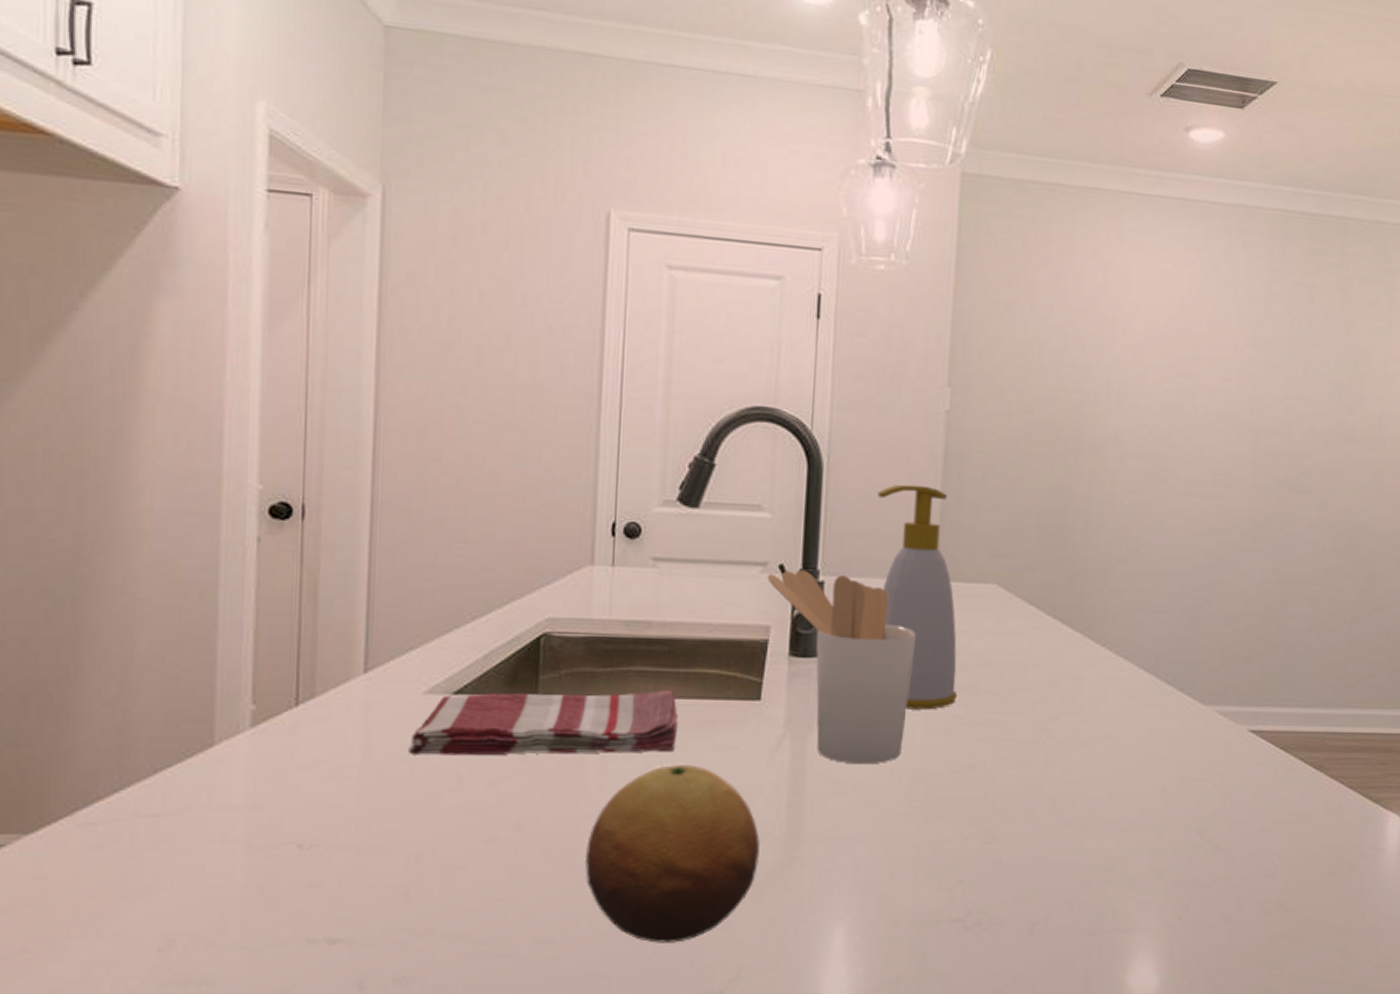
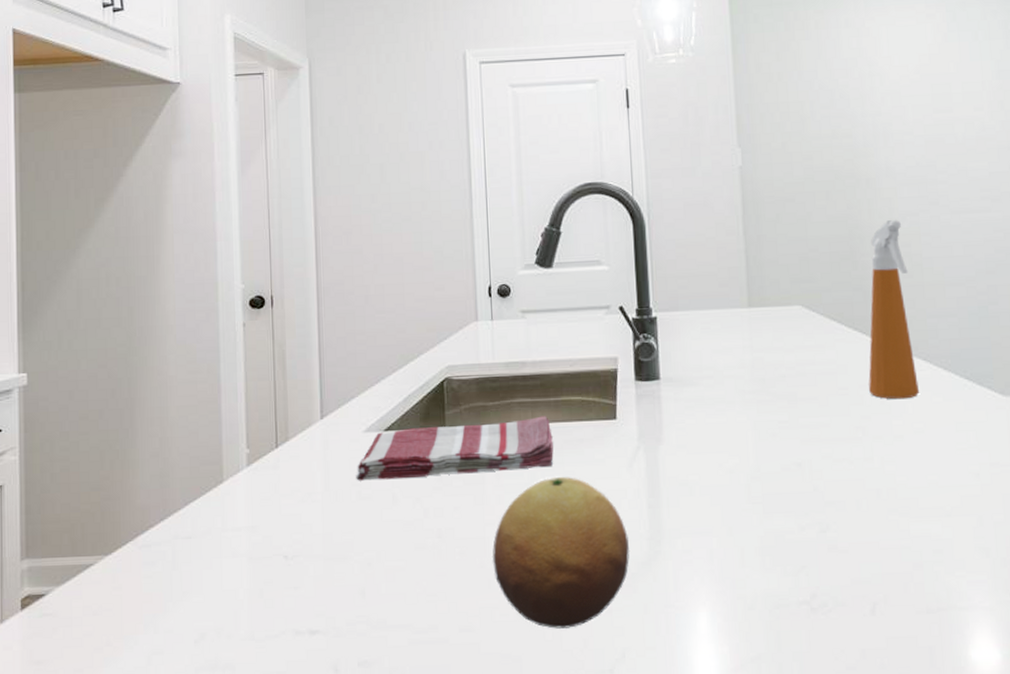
utensil holder: present [767,570,915,765] -> none [610,309,738,469]
soap bottle: present [876,484,958,710] -> none [690,230,780,419]
spray bottle: none [1059,496,1122,701] -> present [868,220,919,400]

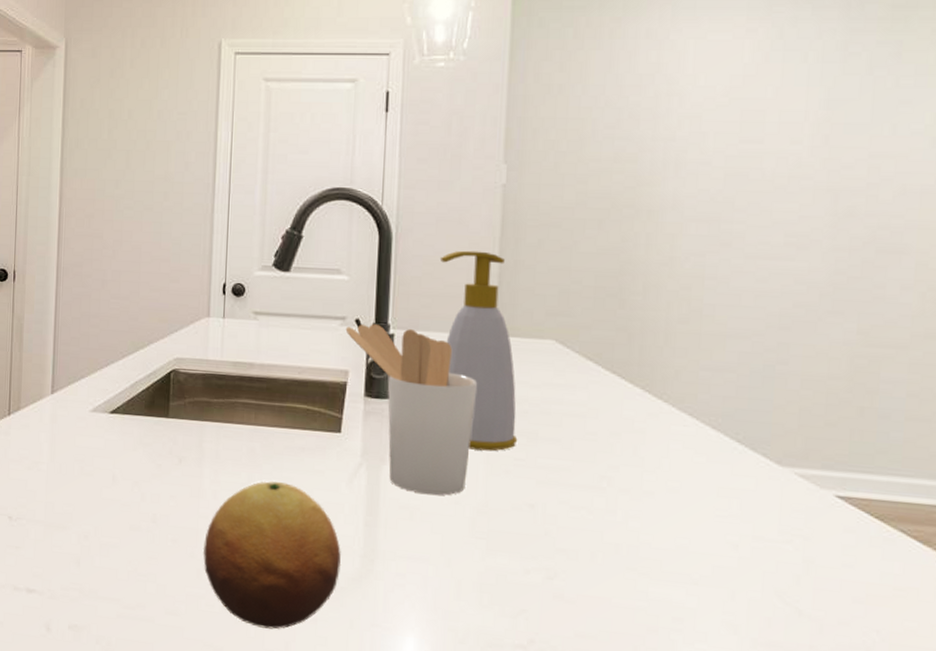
dish towel: present [356,416,554,481] -> none [80,413,274,471]
utensil holder: none [610,309,738,469] -> present [345,324,477,496]
soap bottle: none [690,230,780,419] -> present [439,250,518,451]
spray bottle: present [868,220,919,400] -> none [620,258,684,454]

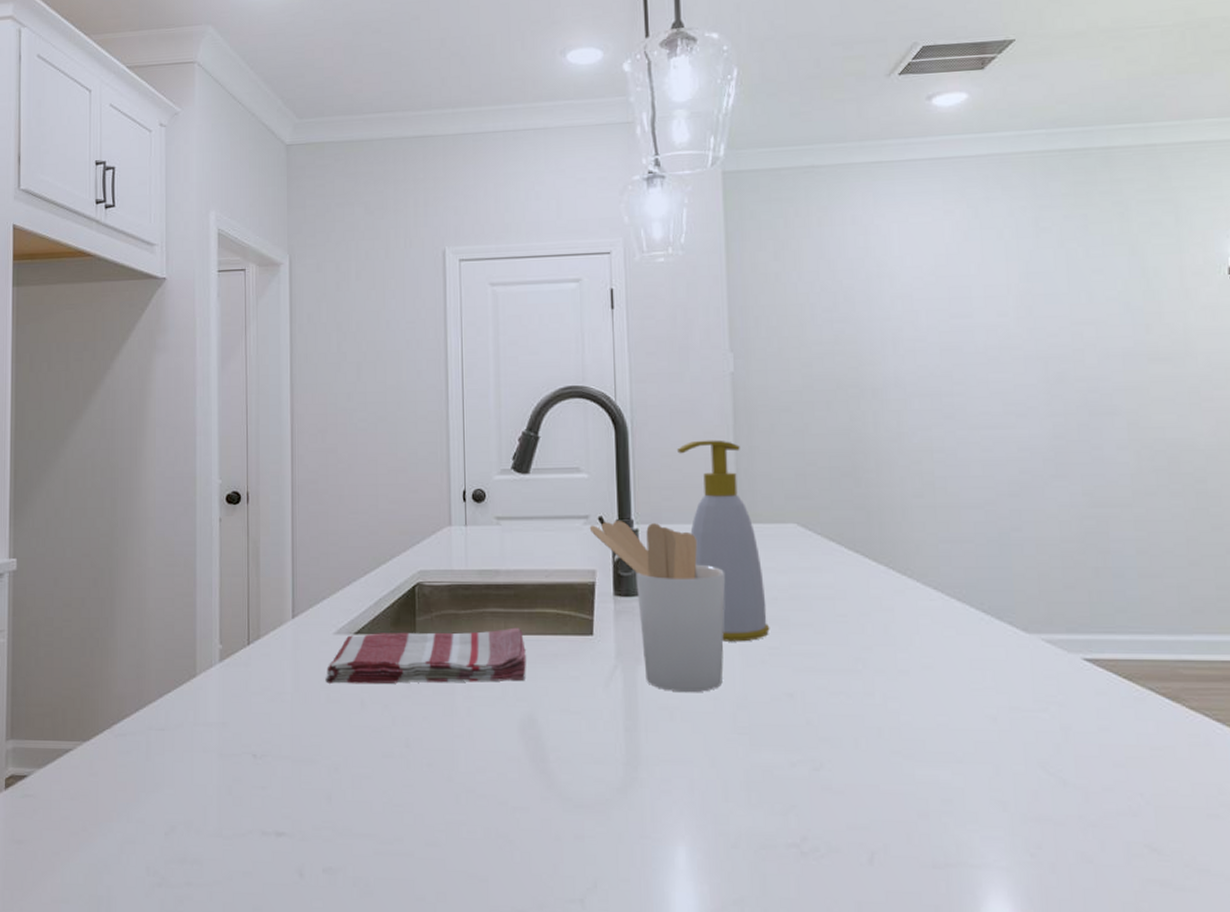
dish towel: none [80,413,274,471] -> present [325,627,526,685]
fruit: present [202,481,342,630] -> none [460,692,605,852]

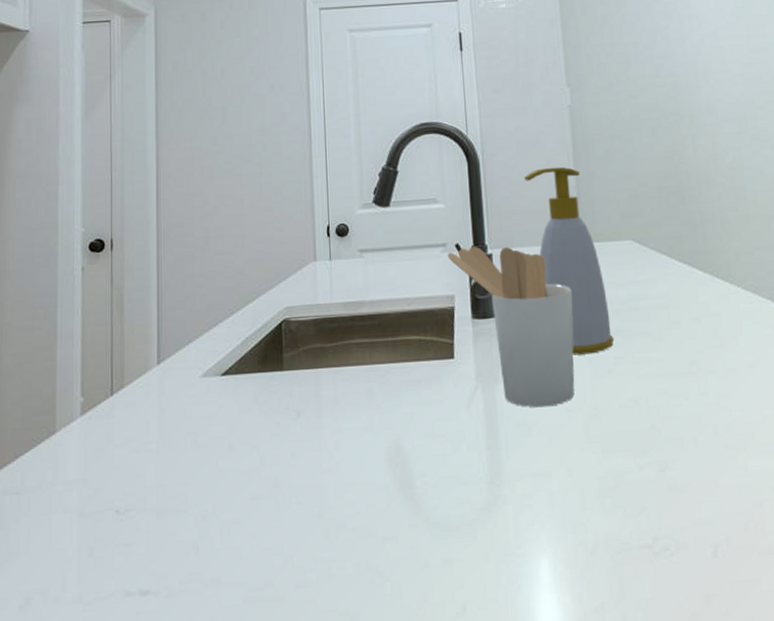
dish towel: present [325,627,526,685] -> none [192,356,392,429]

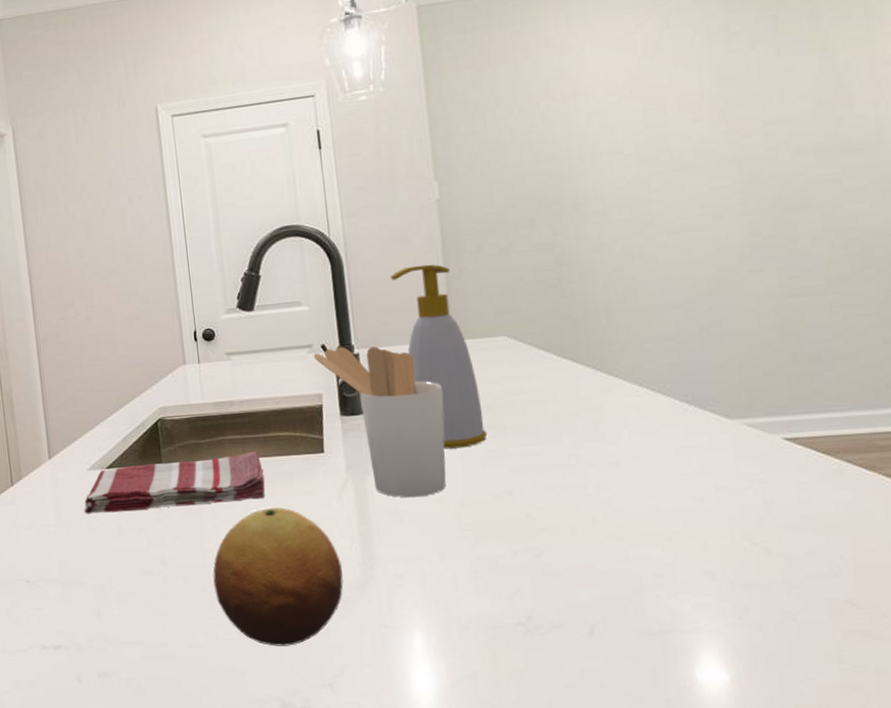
dish towel: none [192,356,392,429] -> present [84,451,265,514]
fruit: none [329,419,470,582] -> present [212,507,344,646]

